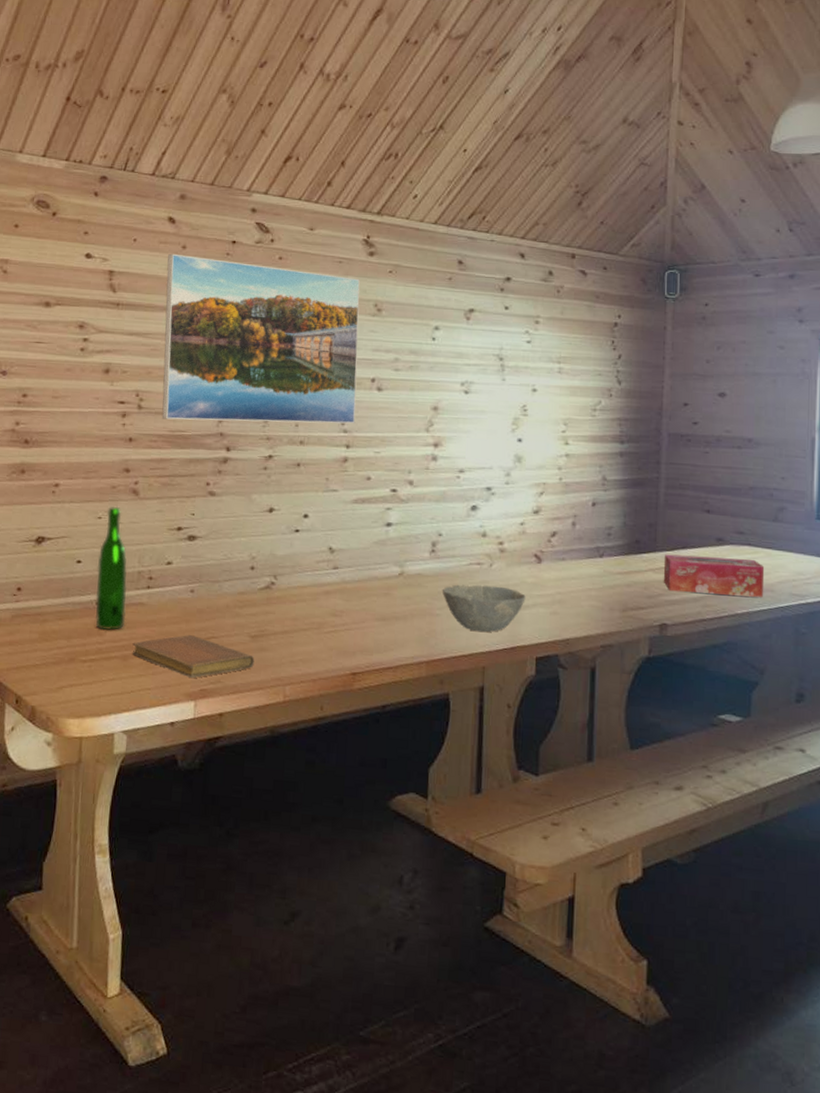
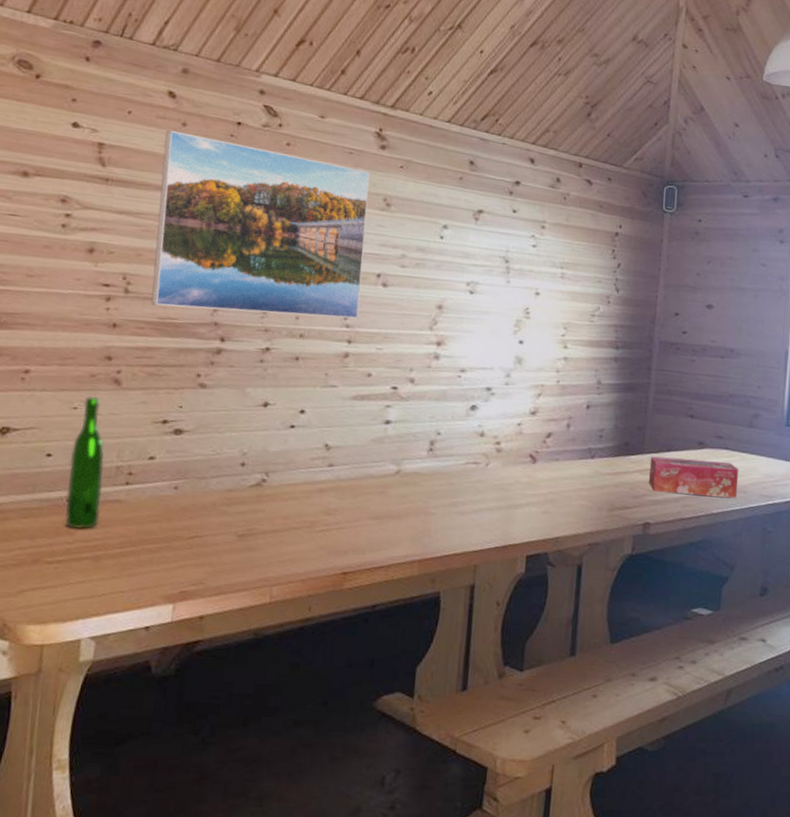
notebook: present [132,635,255,679] -> none [106,534,241,580]
bowl: present [442,584,526,633] -> none [437,483,520,531]

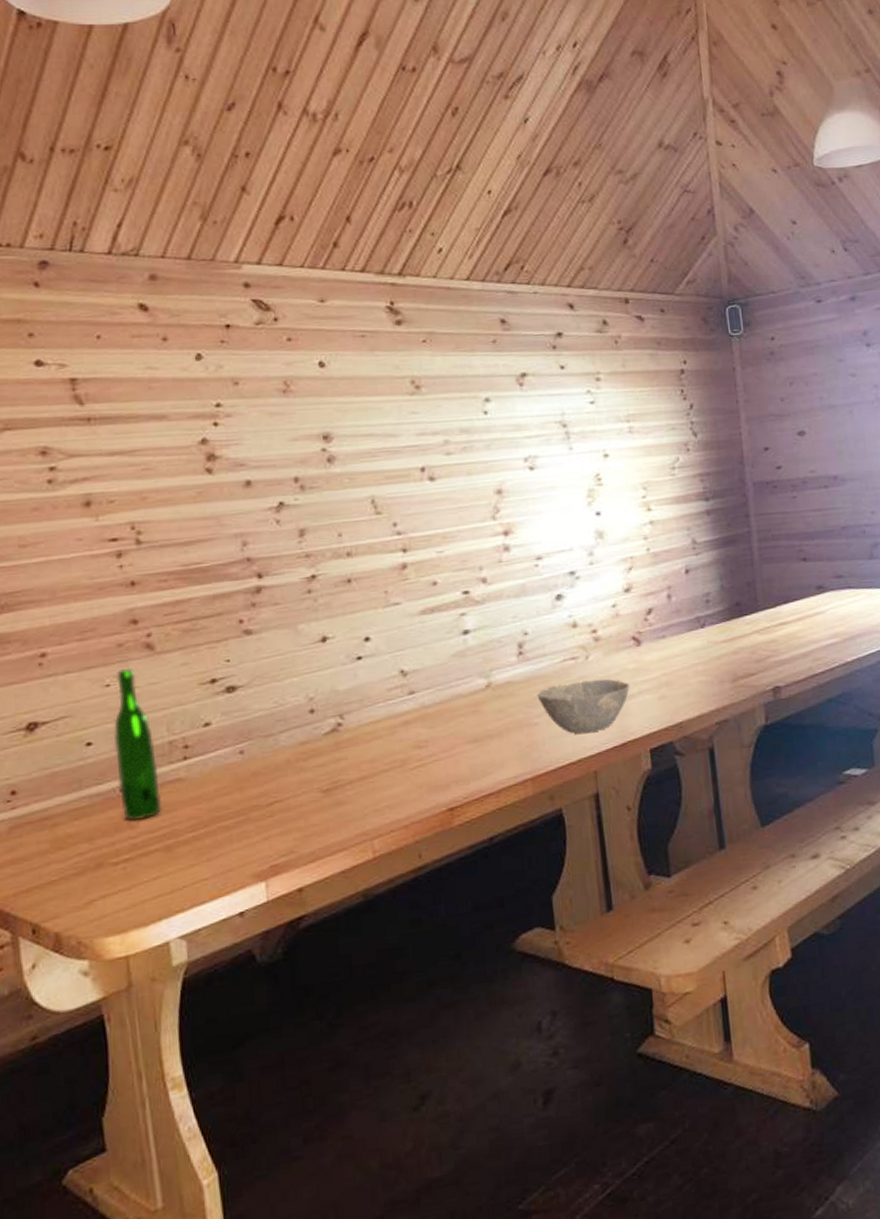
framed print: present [150,130,370,319] -> none [145,348,409,552]
bowl: none [437,483,520,531] -> present [537,679,630,734]
tissue box: present [648,456,739,498] -> none [766,602,871,651]

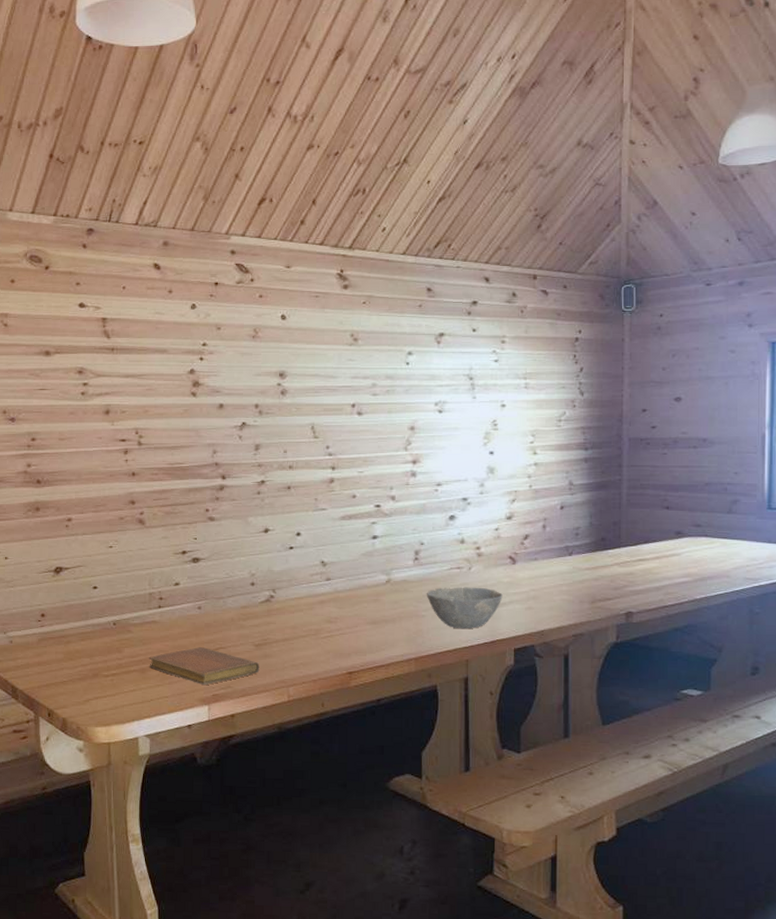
wine bottle: present [113,667,163,822] -> none [111,535,141,648]
notebook: none [175,804,332,856] -> present [149,647,260,686]

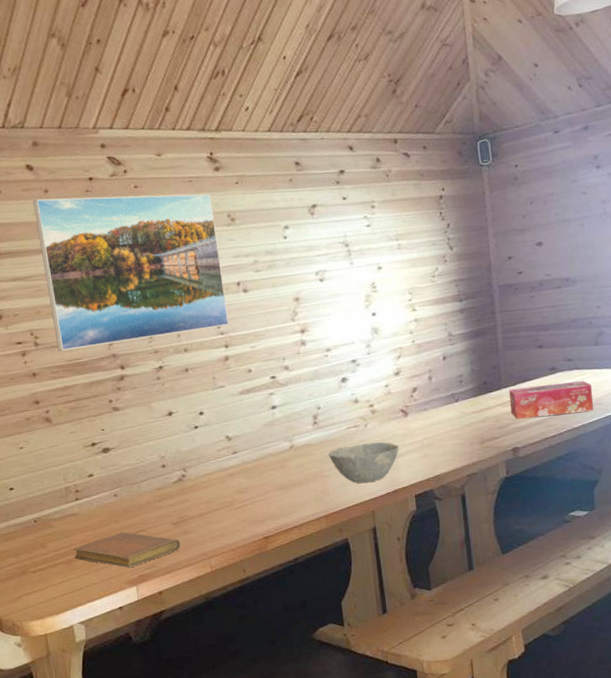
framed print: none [156,298,339,453] -> present [33,193,230,351]
tissue box: none [627,549,721,583] -> present [508,380,594,420]

